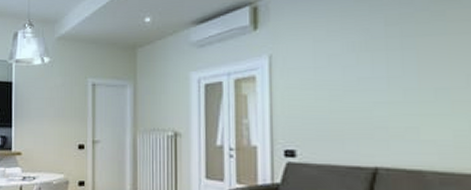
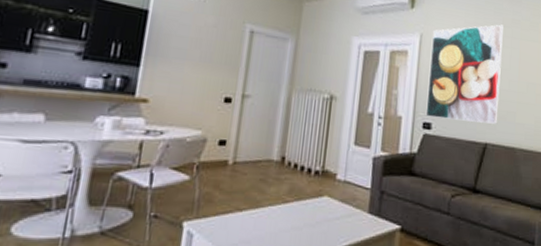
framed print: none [284,23,391,144] -> present [425,24,503,124]

